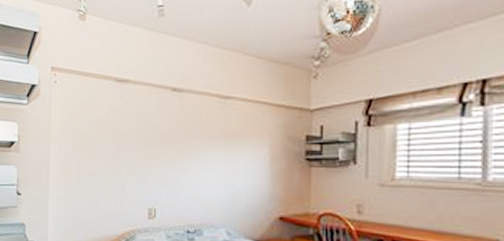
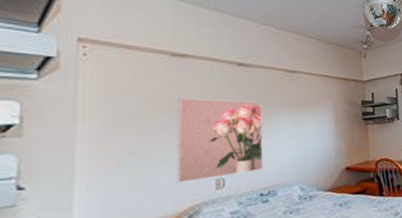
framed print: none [117,124,193,208] -> present [176,97,263,183]

